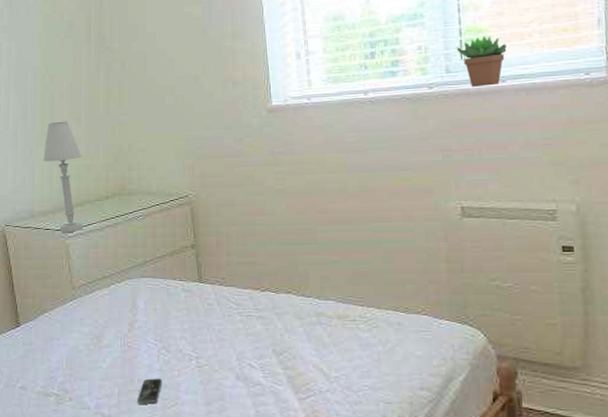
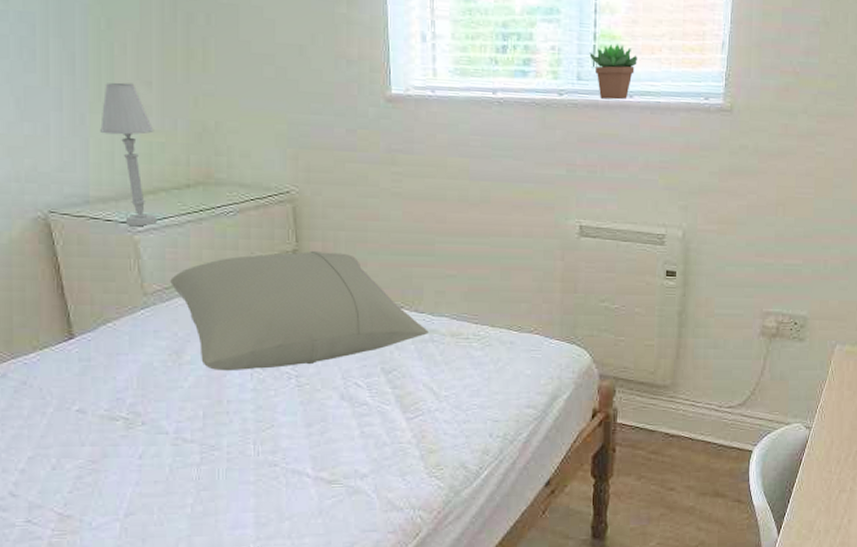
pillow: none [93,244,316,354] -> present [170,250,429,372]
mobile phone: present [138,378,163,404] -> none [227,399,256,427]

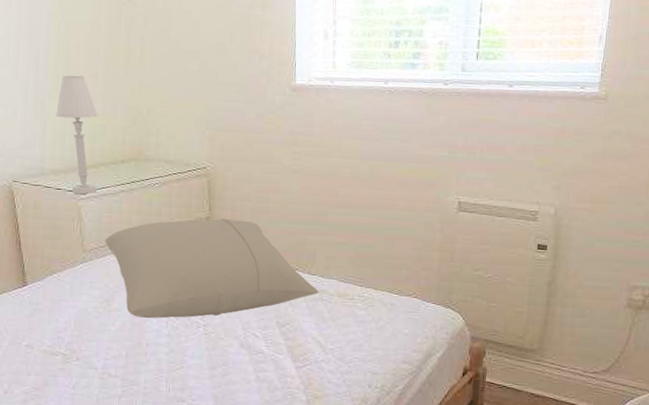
succulent plant: present [589,44,637,100] -> none [474,38,518,89]

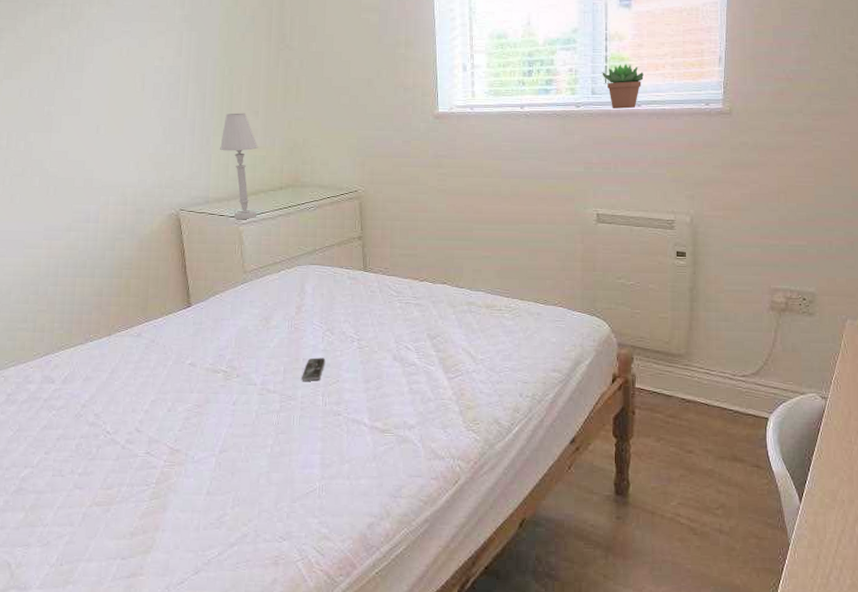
pillow: present [105,218,319,319] -> none [264,237,467,335]
mobile phone: none [144,342,170,367] -> present [302,357,326,381]
succulent plant: none [474,38,518,89] -> present [602,64,644,109]

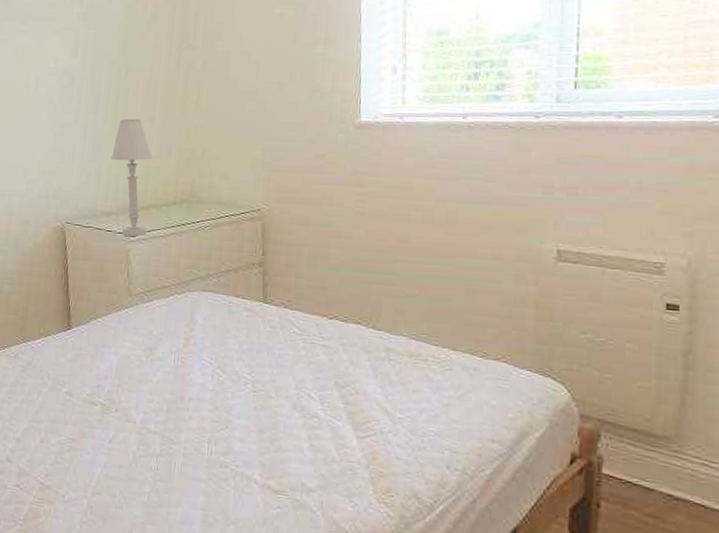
mobile phone: present [302,357,326,381] -> none [186,398,214,426]
succulent plant: present [602,64,644,109] -> none [571,65,628,121]

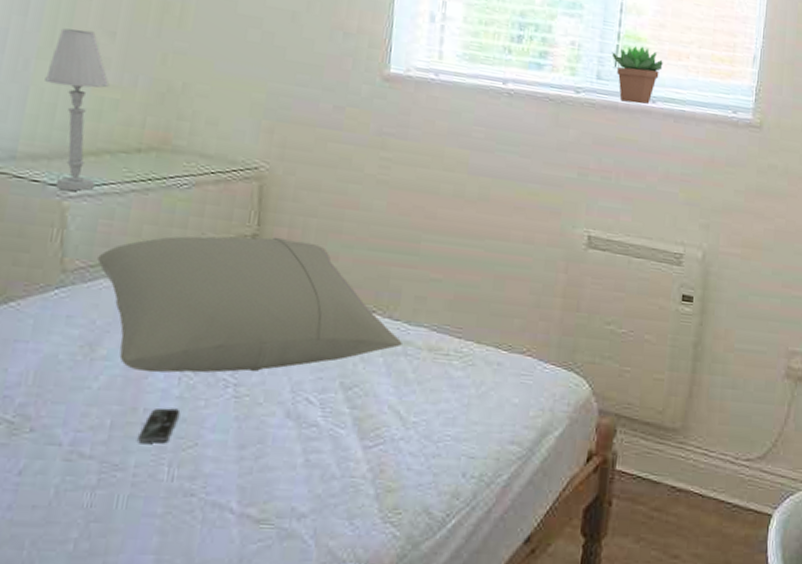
pillow: none [151,263,385,372] -> present [97,236,402,373]
mobile phone: none [186,398,214,426] -> present [138,408,181,444]
succulent plant: none [571,65,628,121] -> present [611,46,663,105]

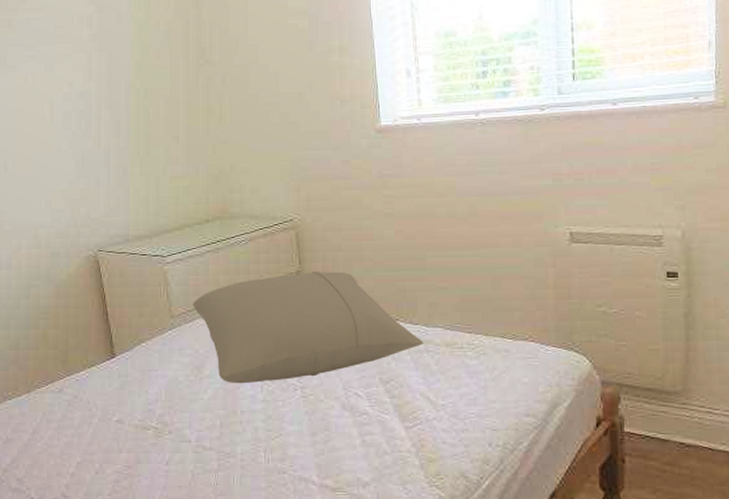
table lamp: present [45,28,110,192] -> none [138,139,182,259]
mobile phone: present [138,408,181,444] -> none [240,409,266,436]
succulent plant: present [611,46,663,105] -> none [569,56,619,109]

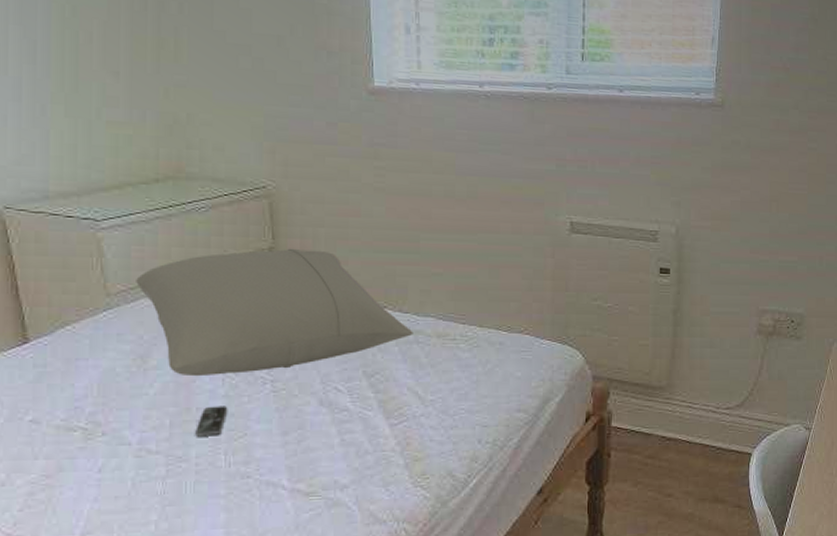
mobile phone: none [240,409,266,436] -> present [195,406,228,437]

